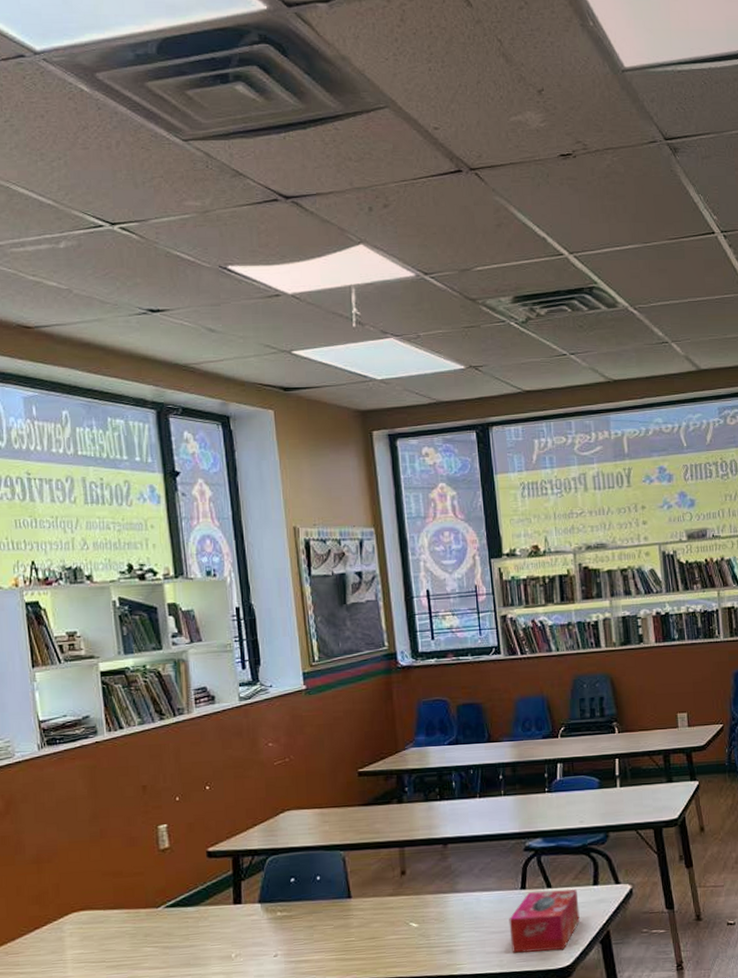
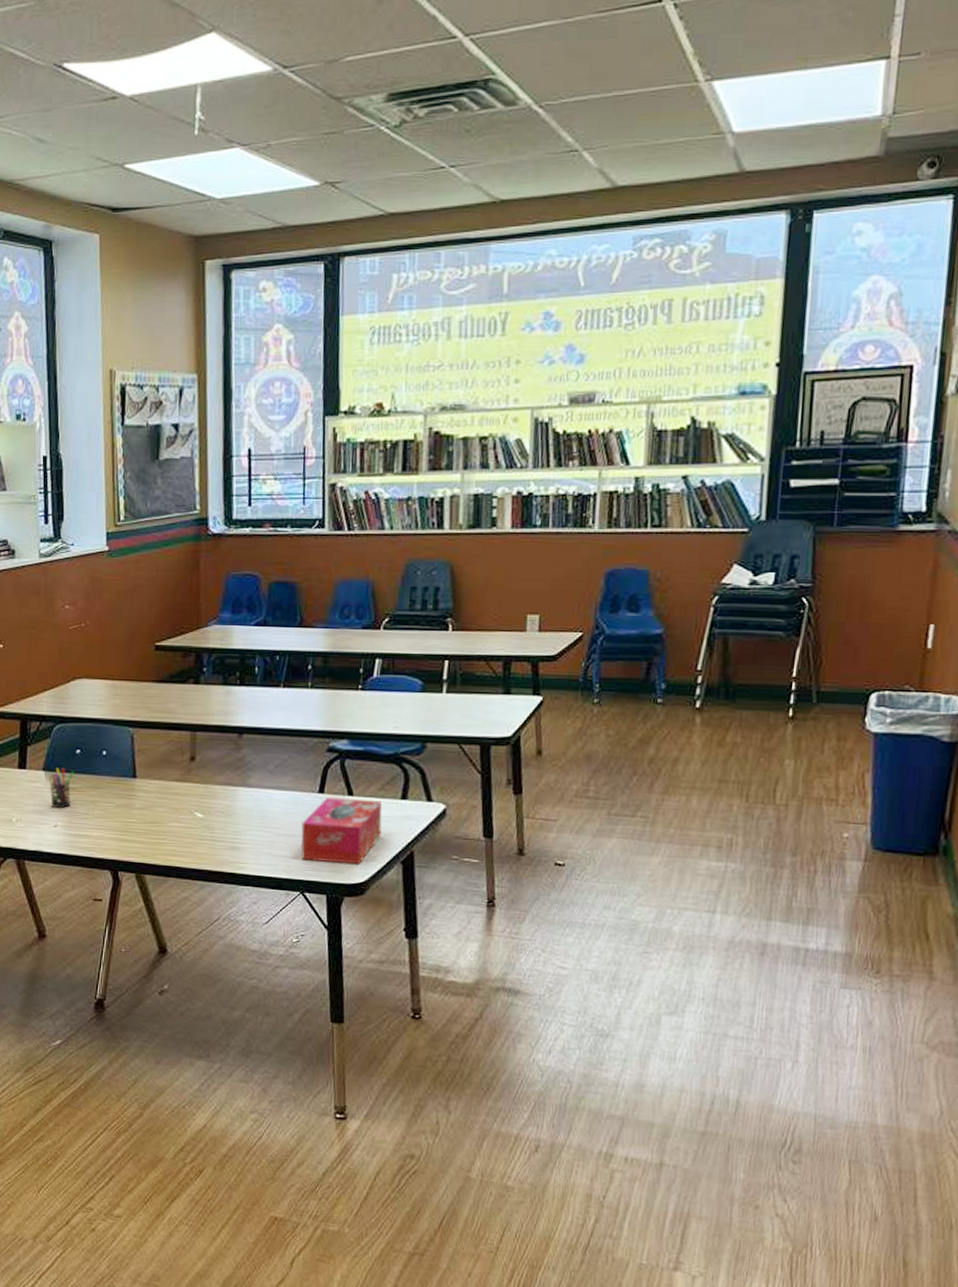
pen holder: none [267,898,290,938] -> present [50,768,74,808]

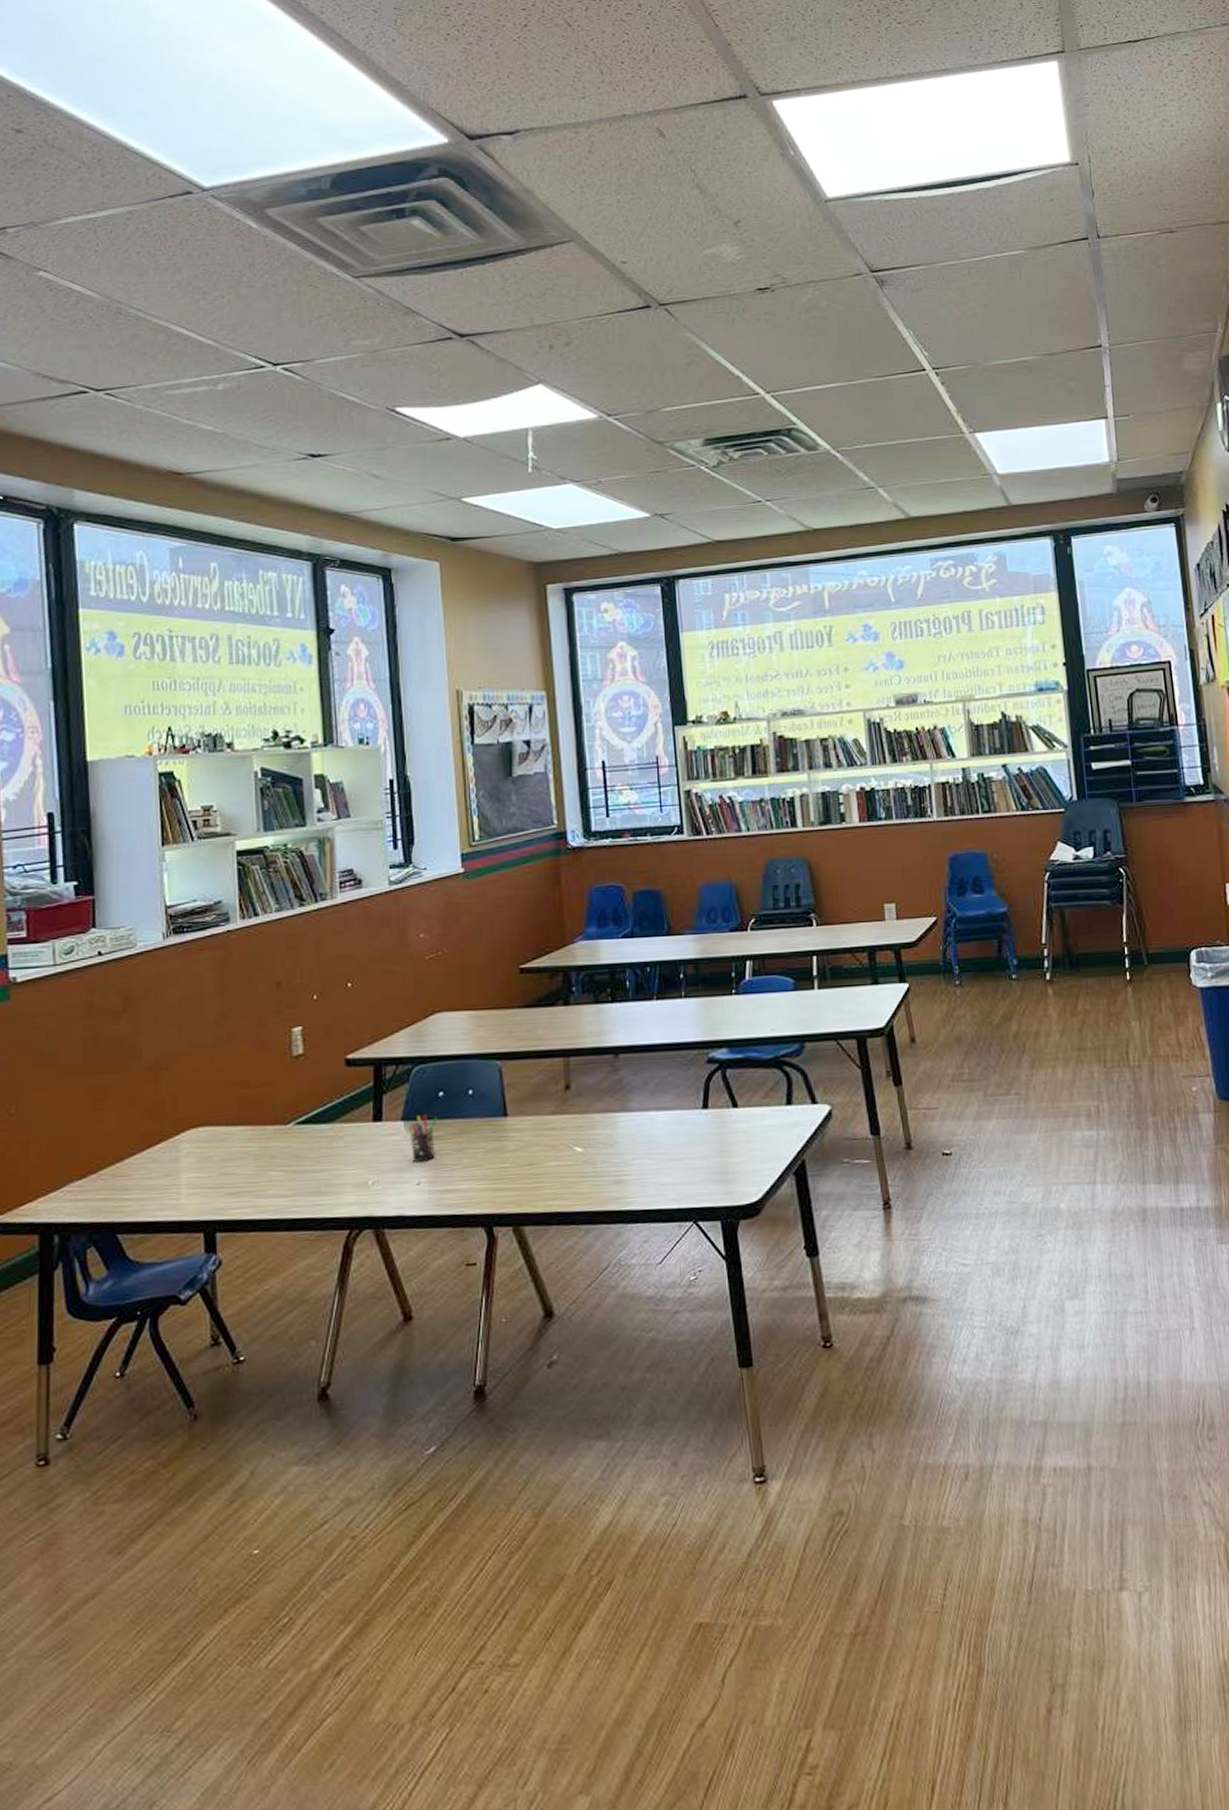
tissue box: present [301,798,382,865] -> none [688,1109,770,1185]

